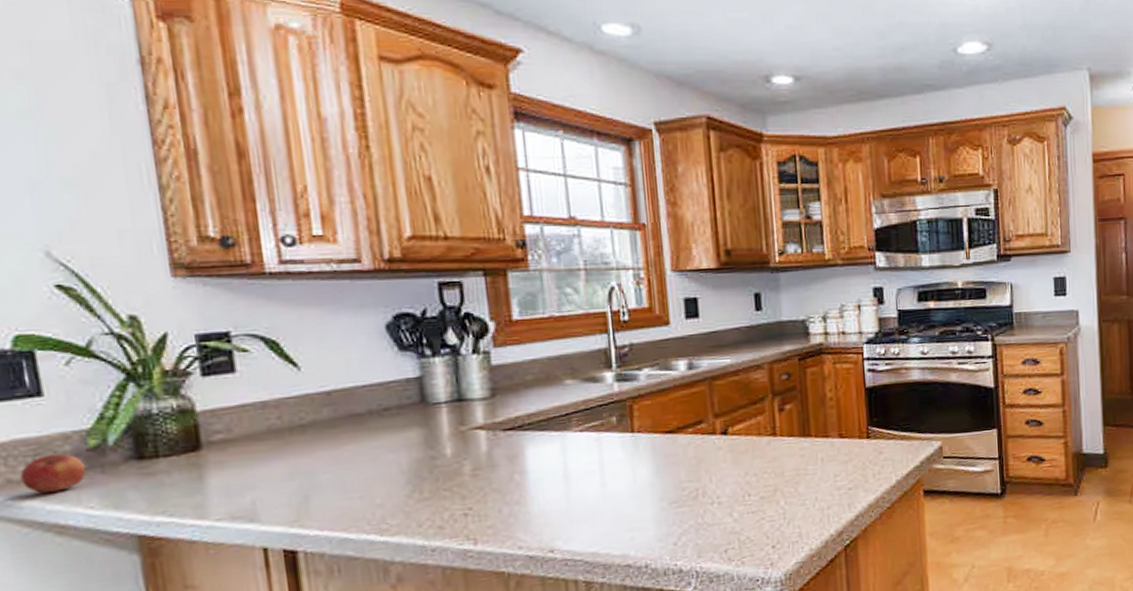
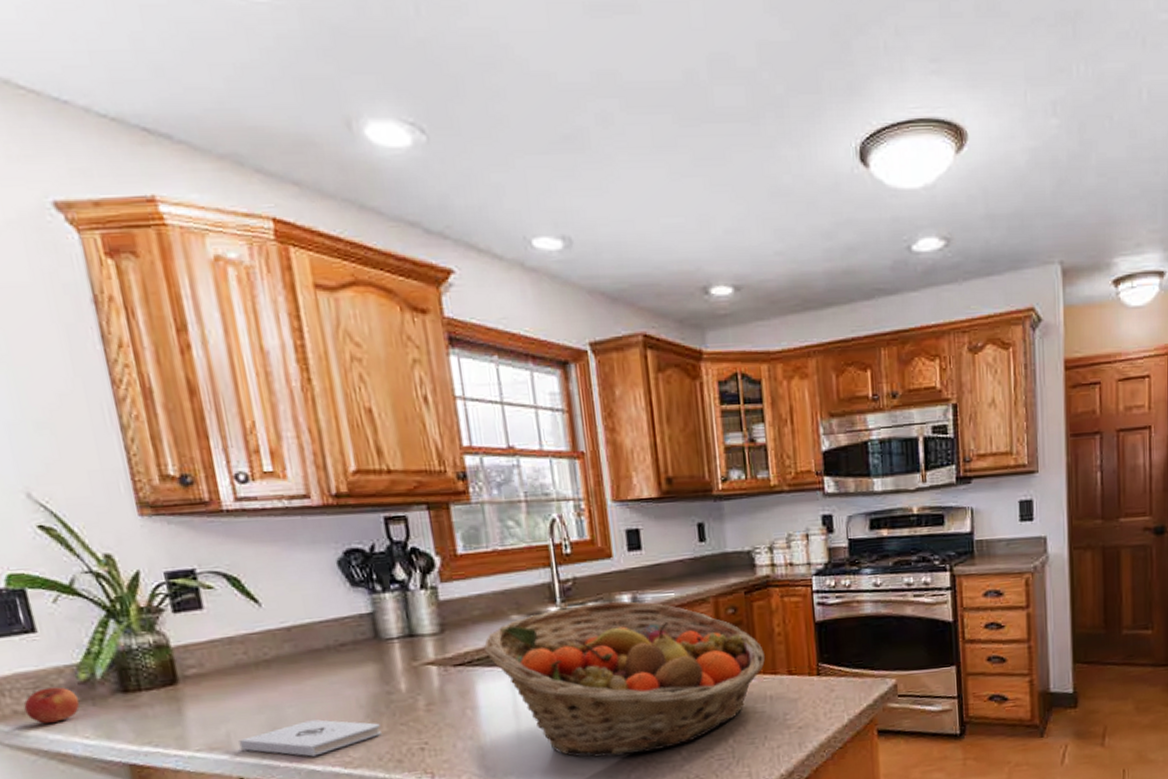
notepad: none [265,486,422,525] -> present [238,719,381,757]
fruit basket: none [535,366,818,521] -> present [483,600,766,757]

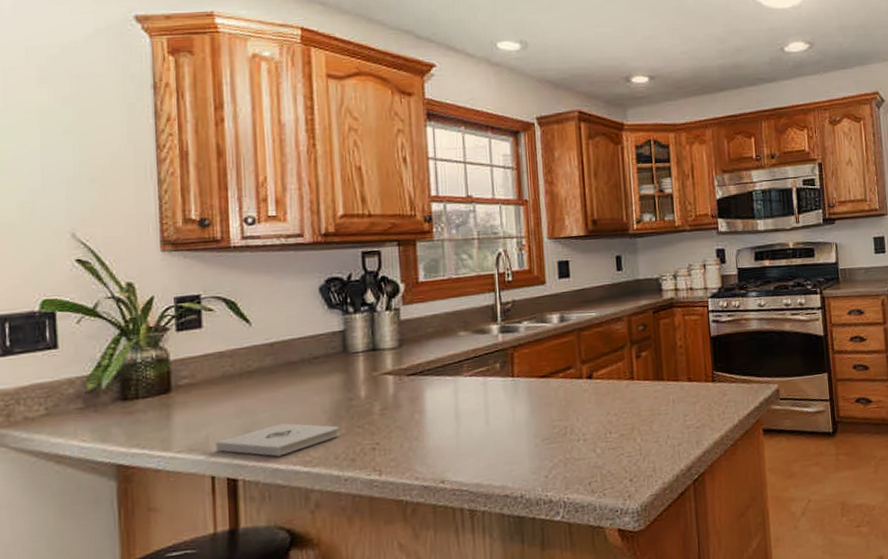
apple: present [24,687,80,724] -> none [34,395,84,429]
fruit basket: present [483,600,766,757] -> none [434,319,670,455]

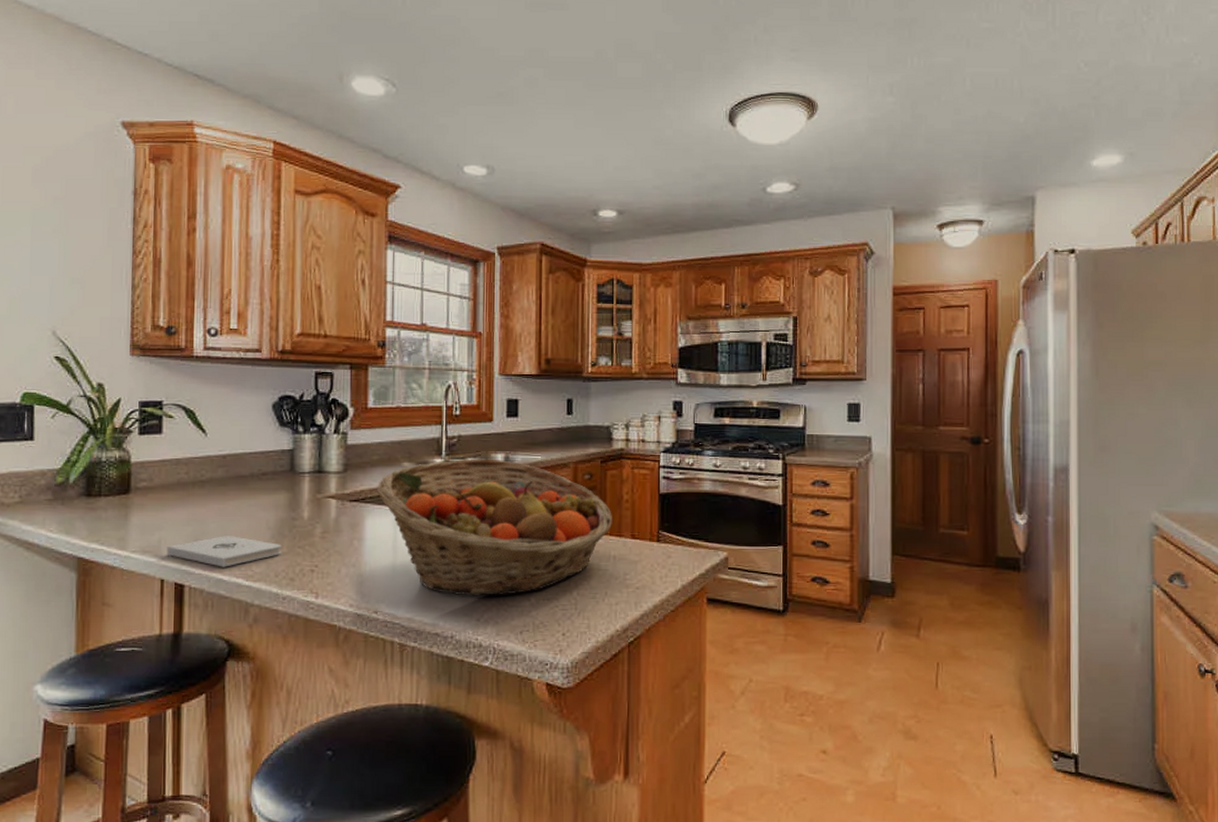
fruit basket: none [434,319,670,455] -> present [376,458,613,596]

